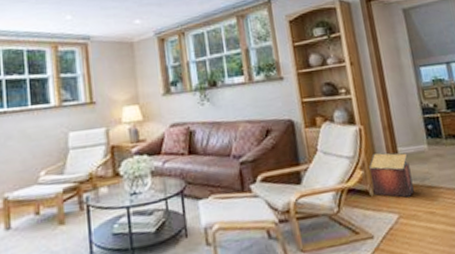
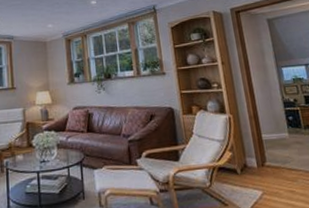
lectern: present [368,152,414,198] -> none [236,137,277,177]

